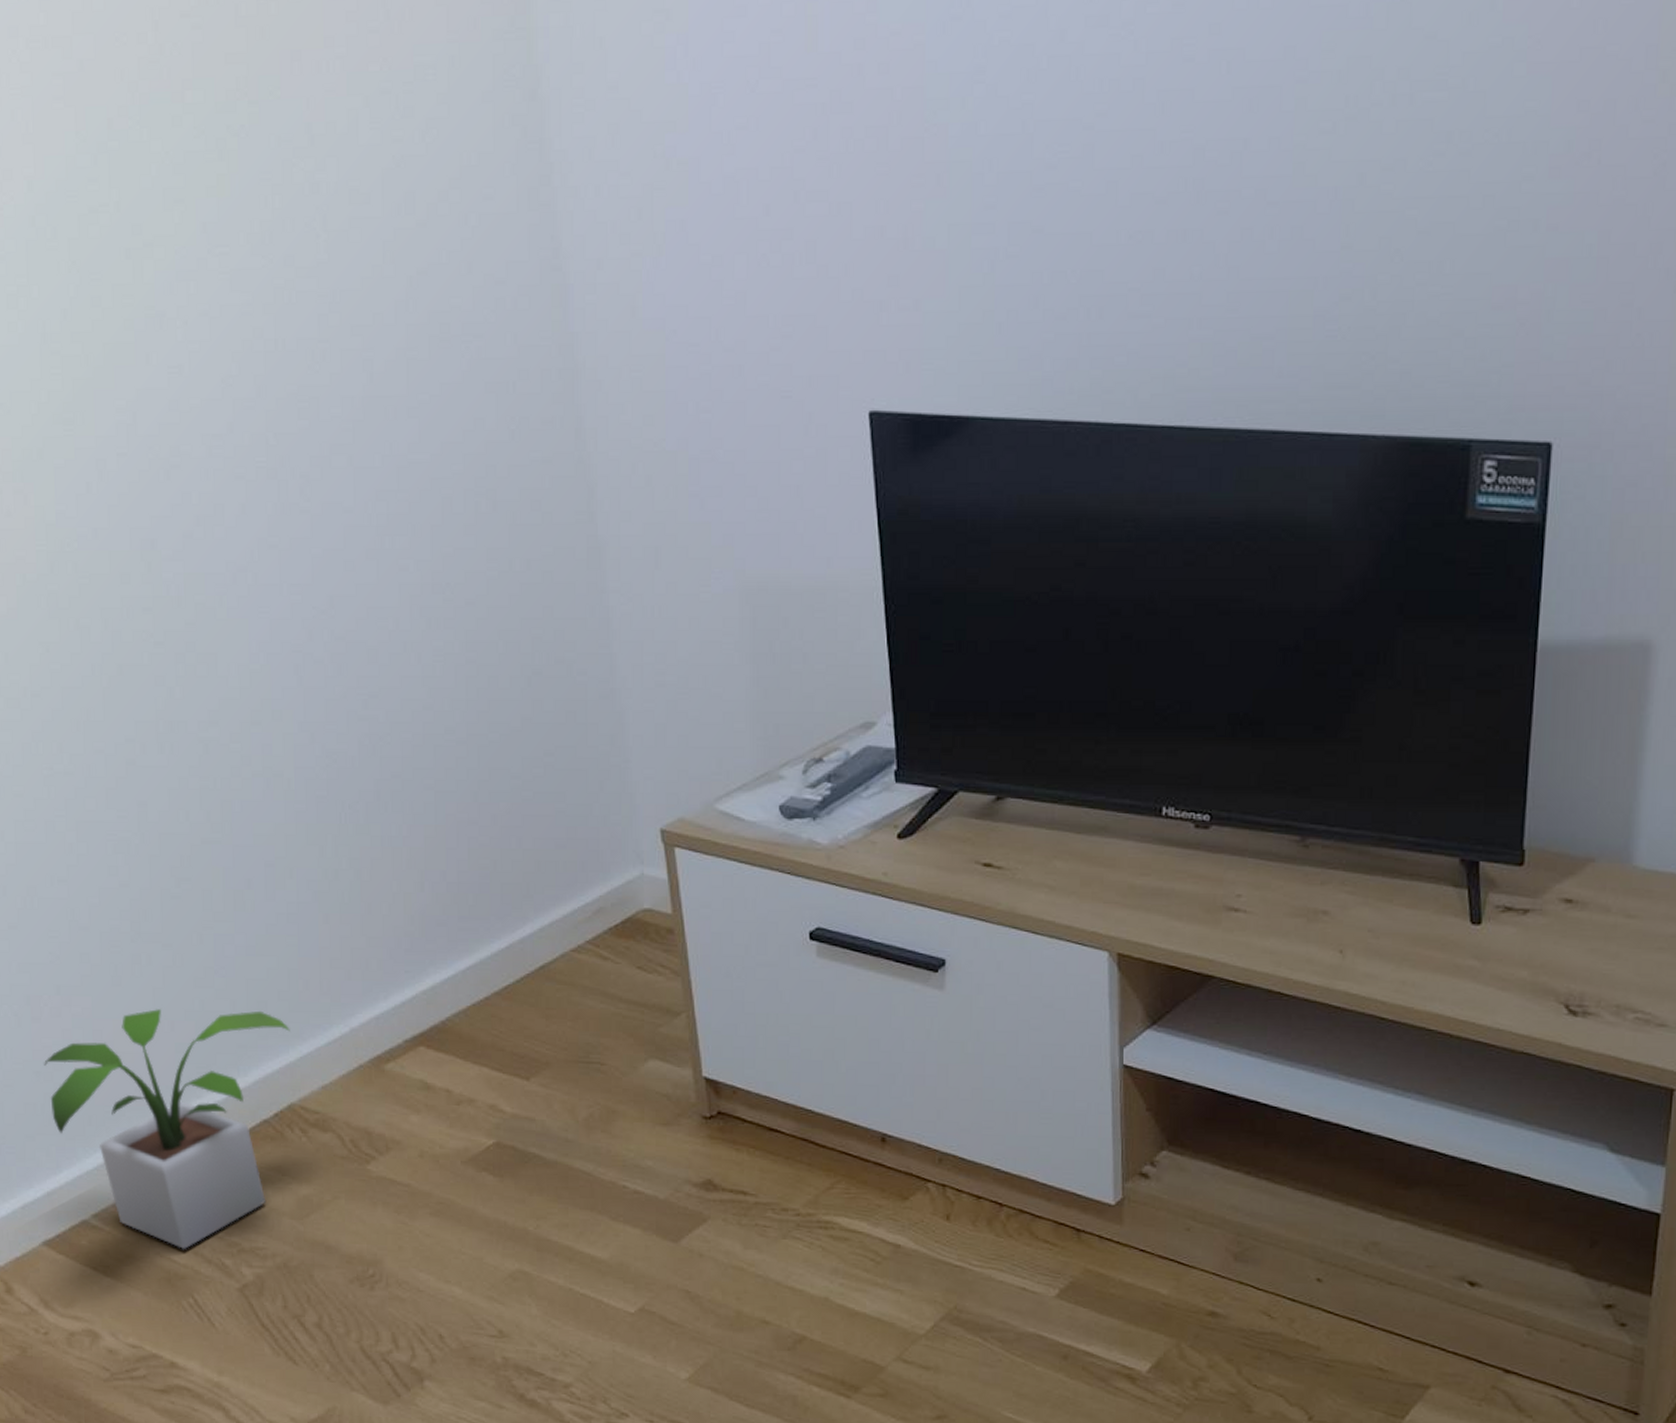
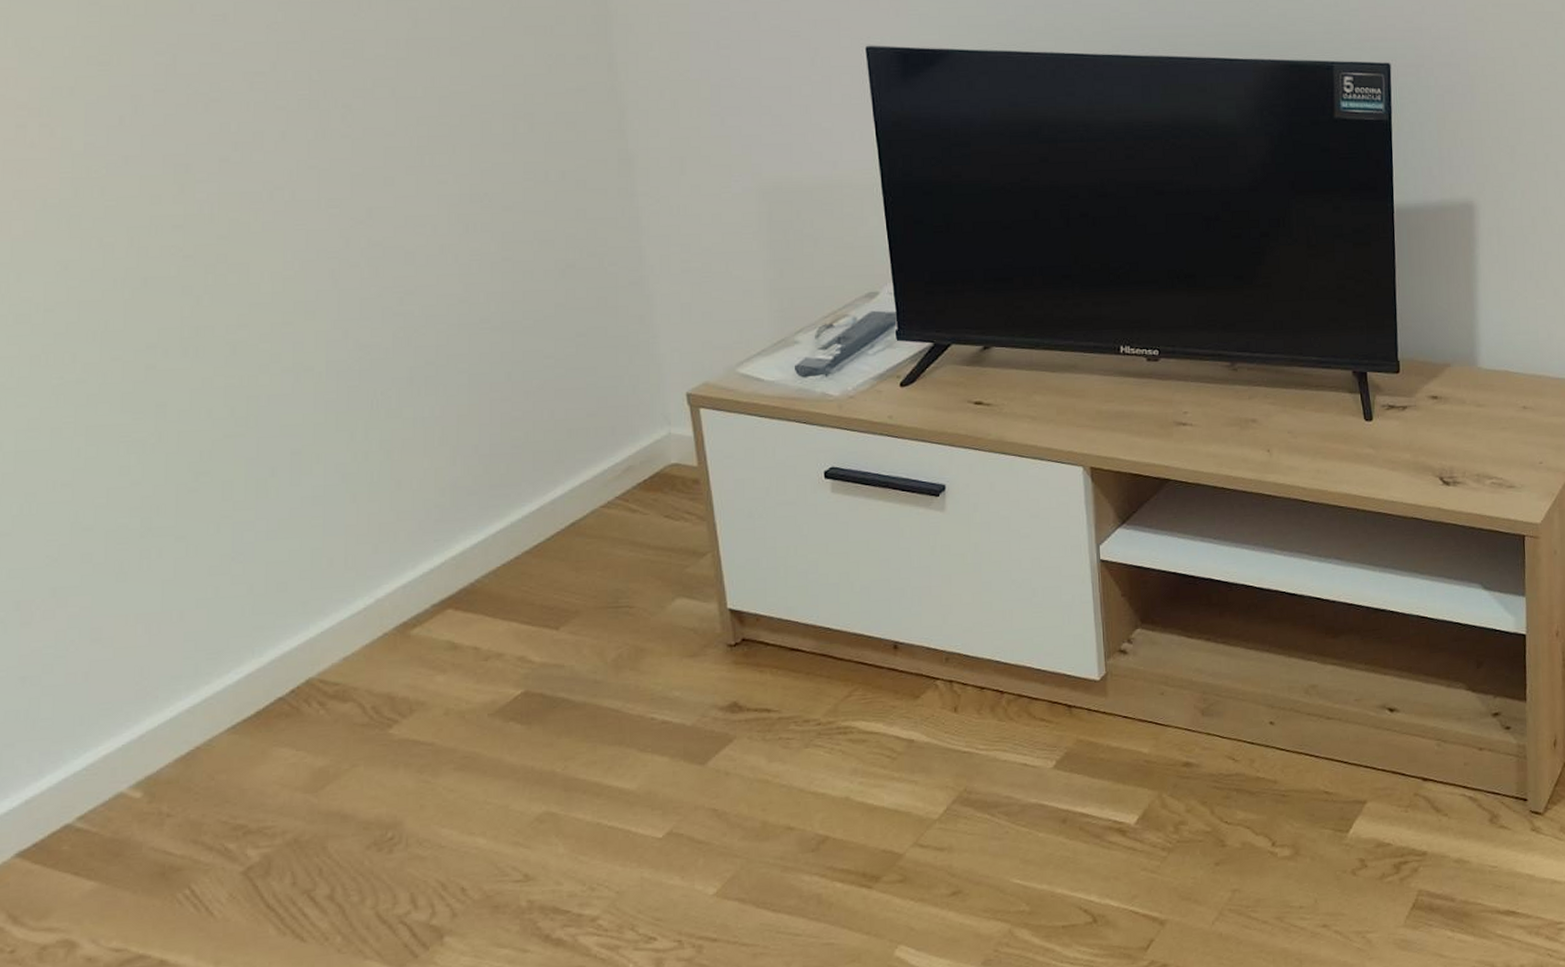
potted plant: present [44,1009,290,1250] -> none [31,591,311,841]

